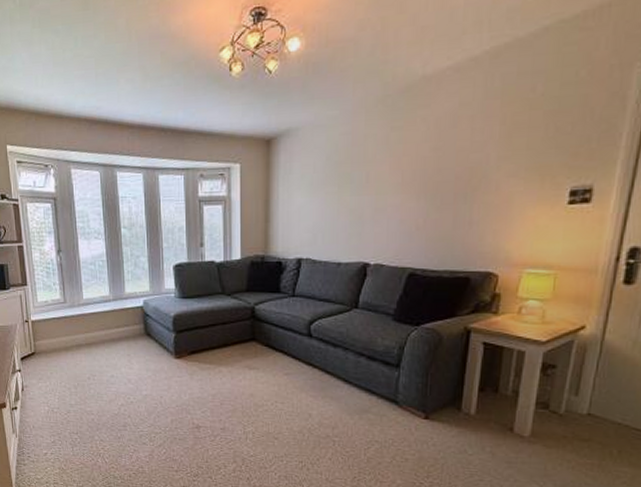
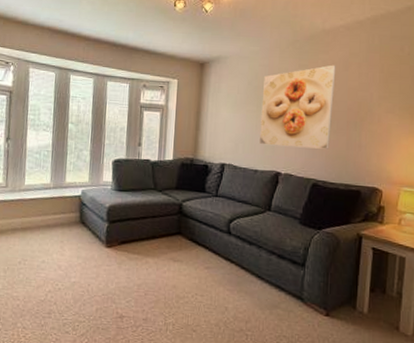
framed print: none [343,122,440,233] -> present [260,65,336,149]

